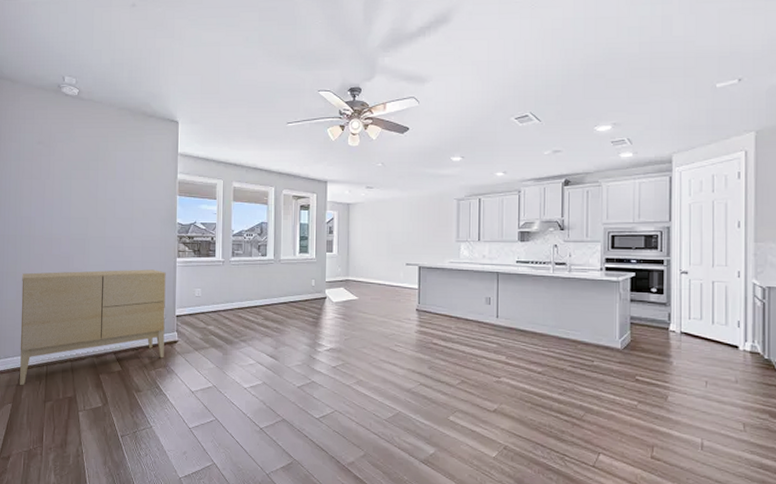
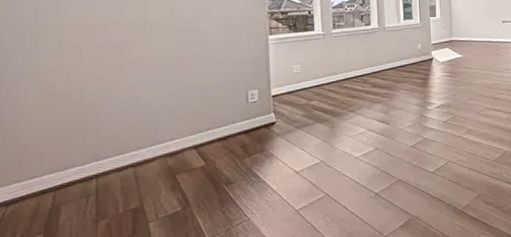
sideboard: present [20,269,166,386] -> none [50,50,260,210]

